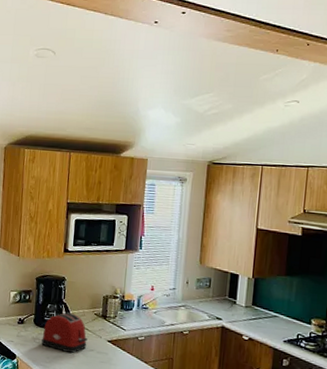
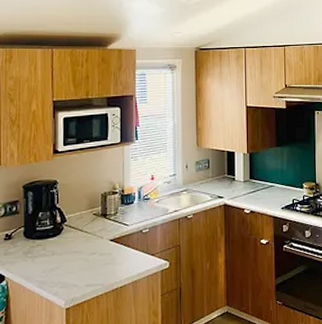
toaster: present [41,312,87,354] -> none [35,217,87,262]

